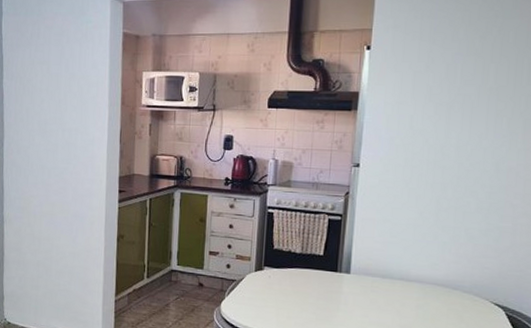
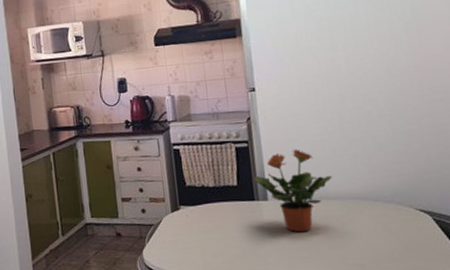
potted plant: none [341,228,418,308] -> present [254,149,333,233]

